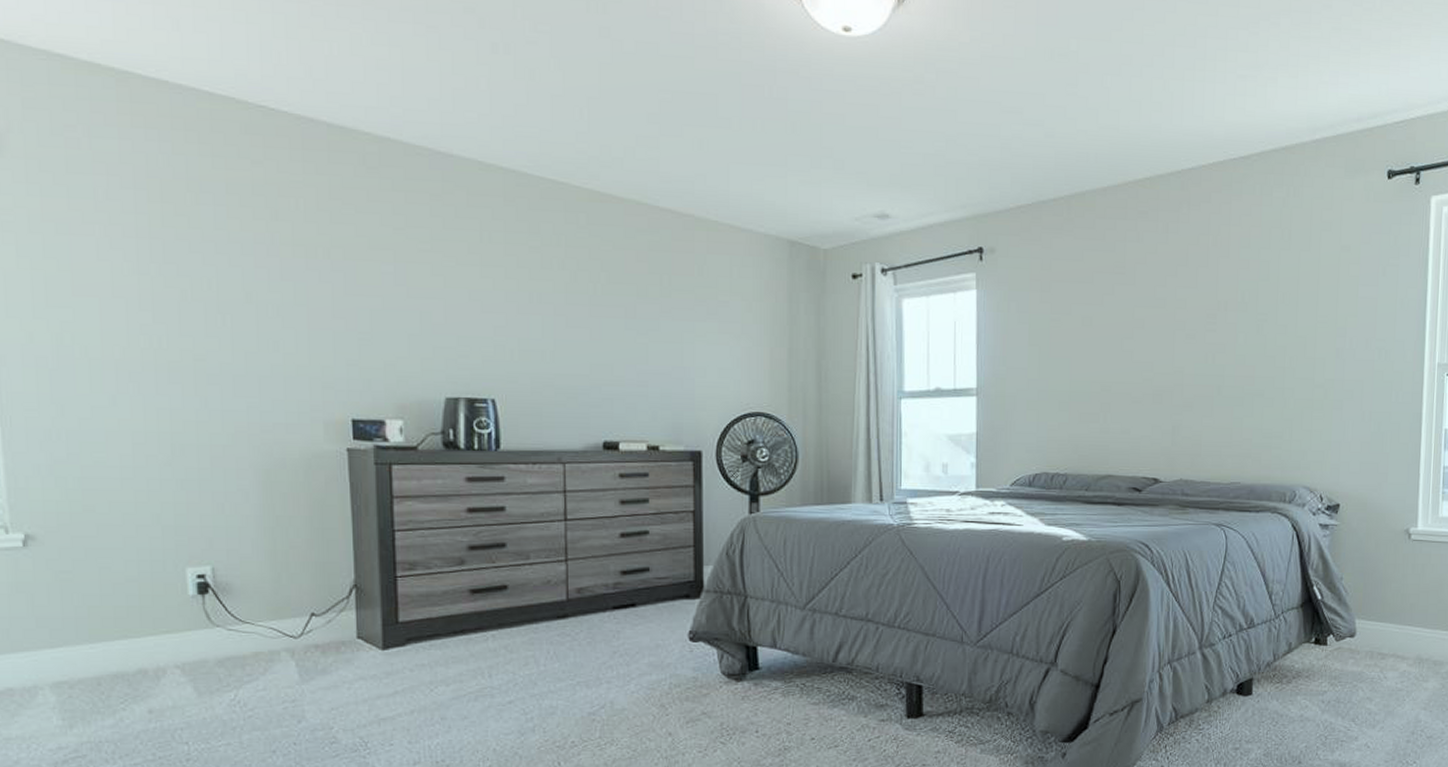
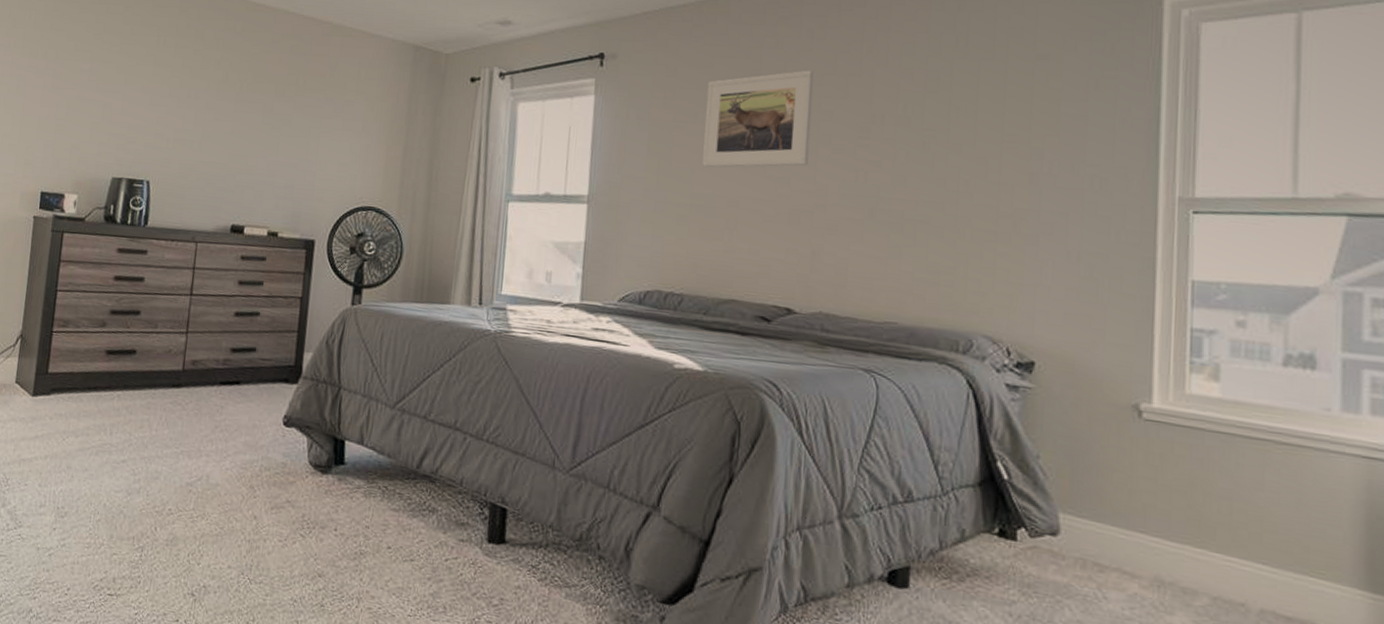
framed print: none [1078,262,1170,356] -> present [702,70,814,168]

